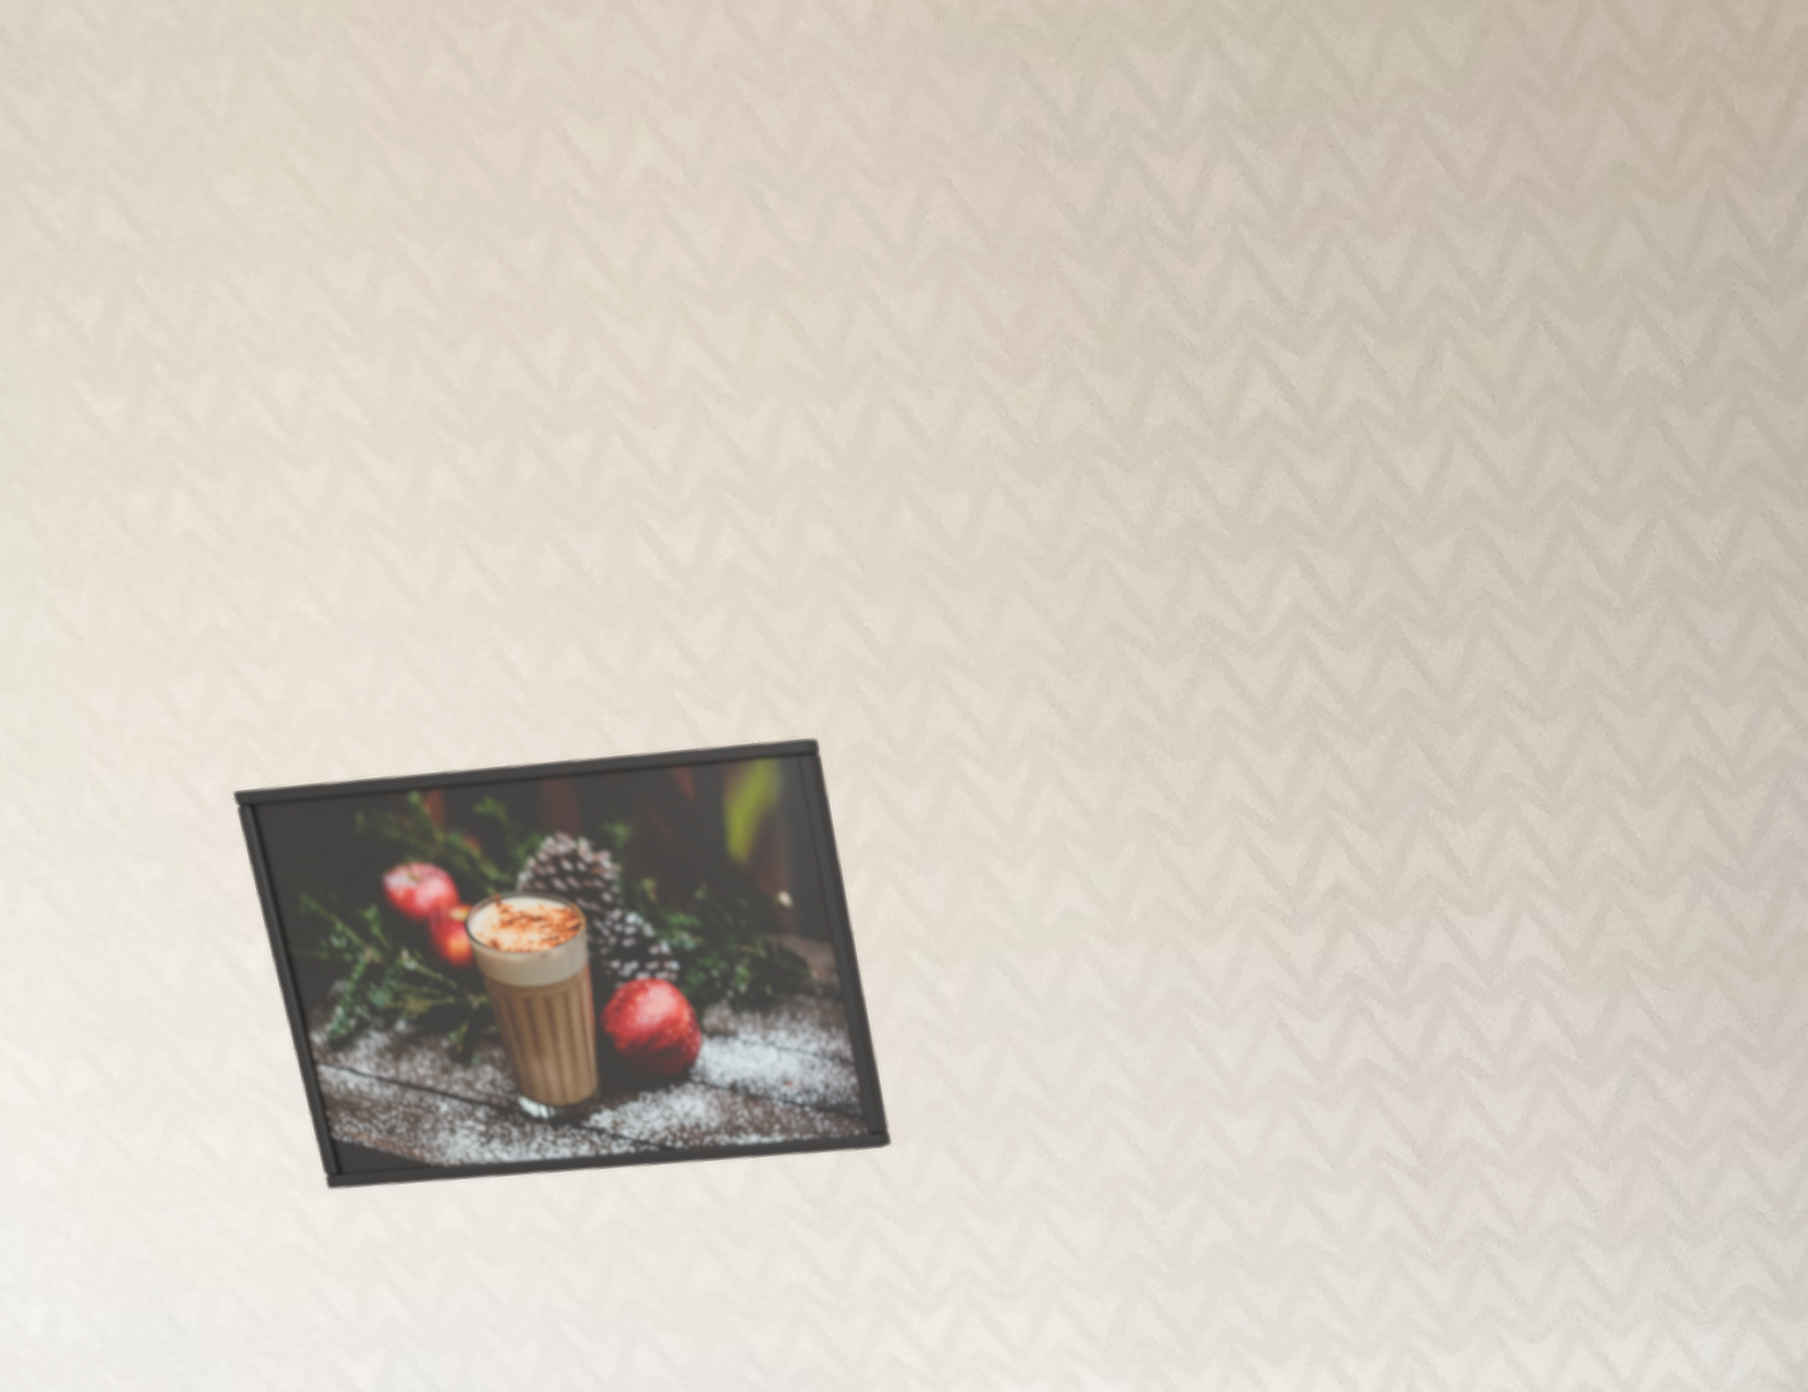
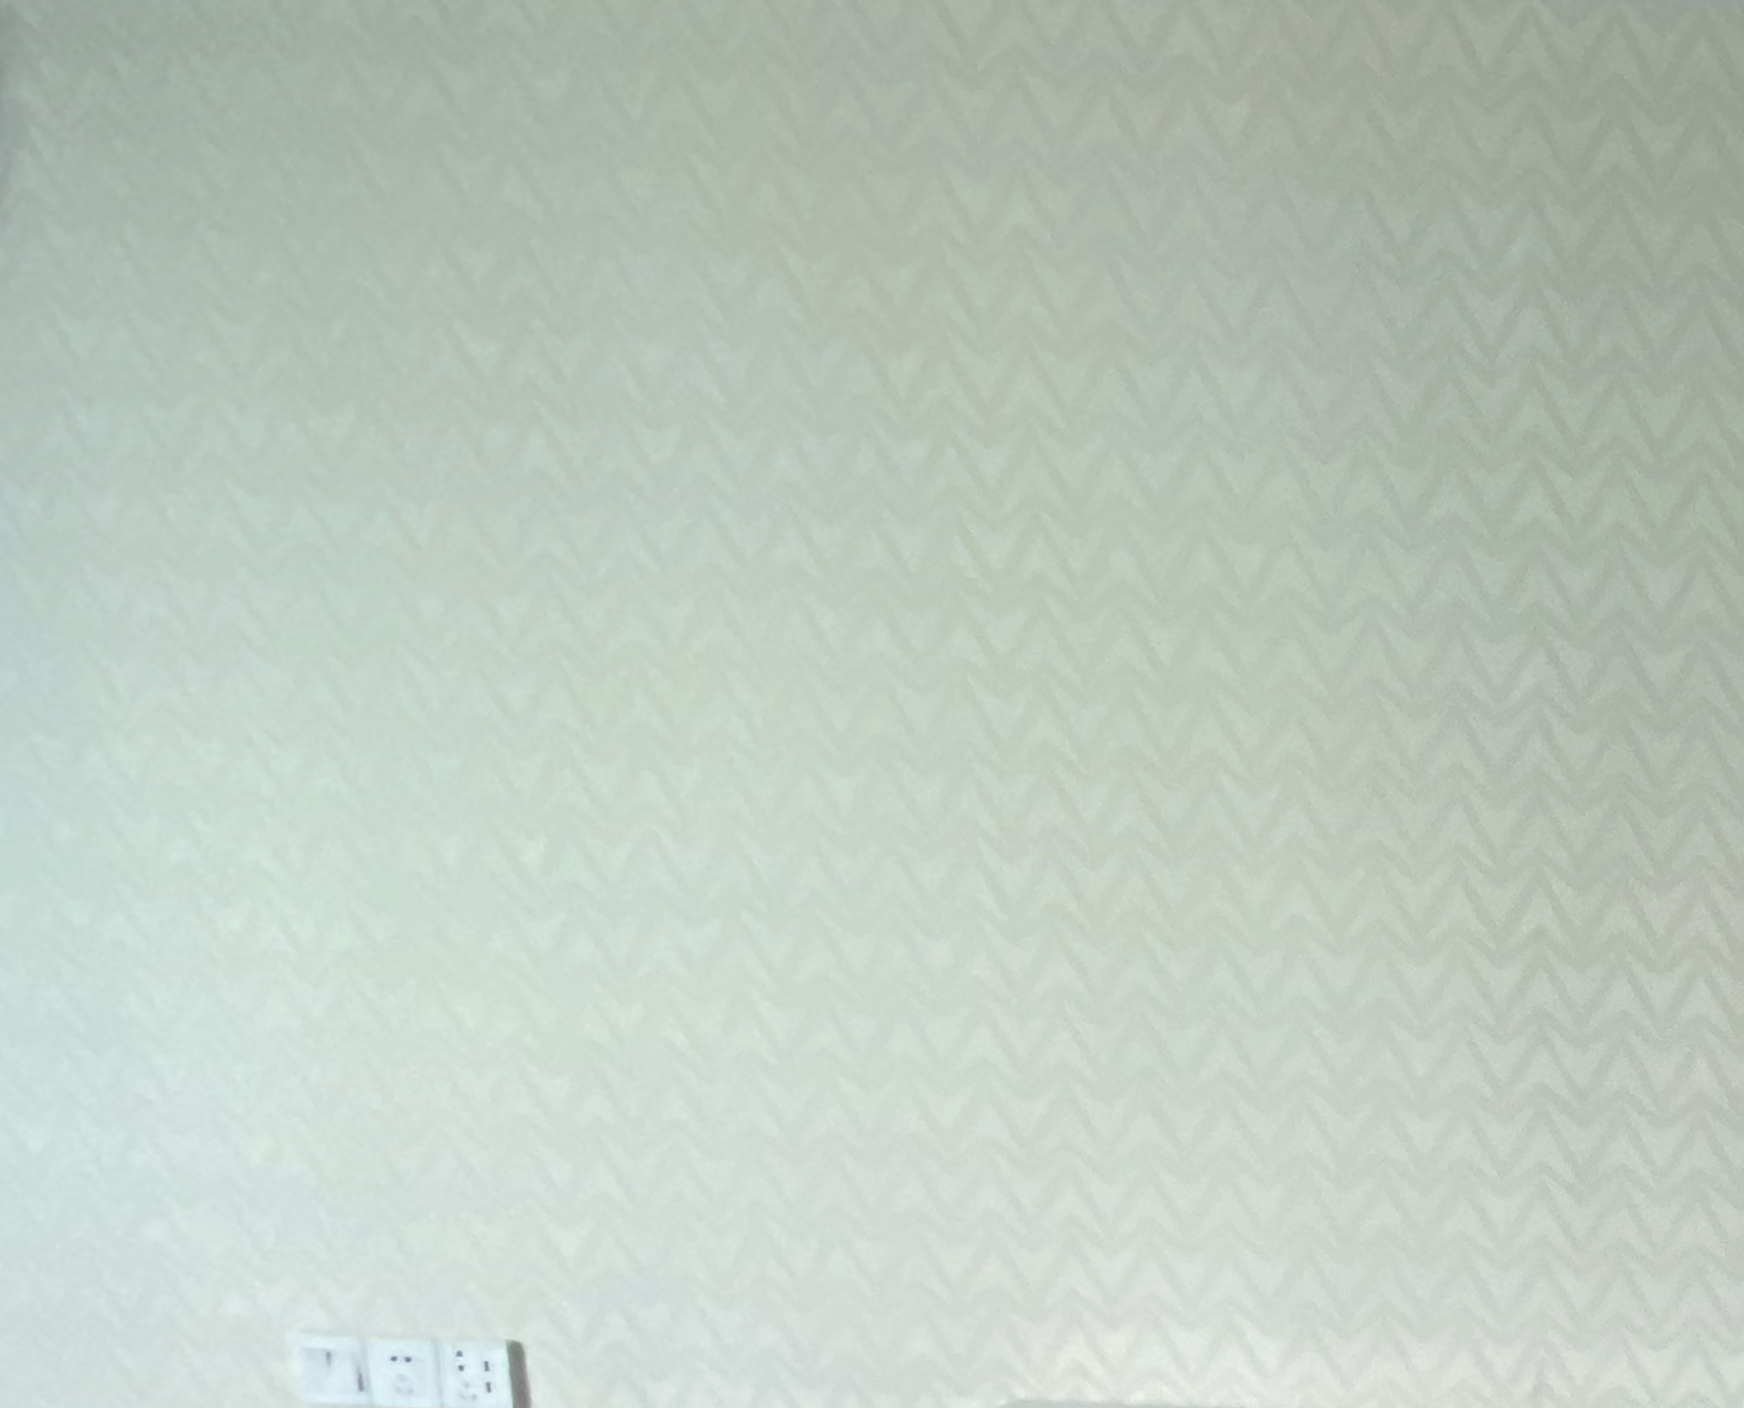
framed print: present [231,736,892,1190] -> none [537,702,1103,1103]

